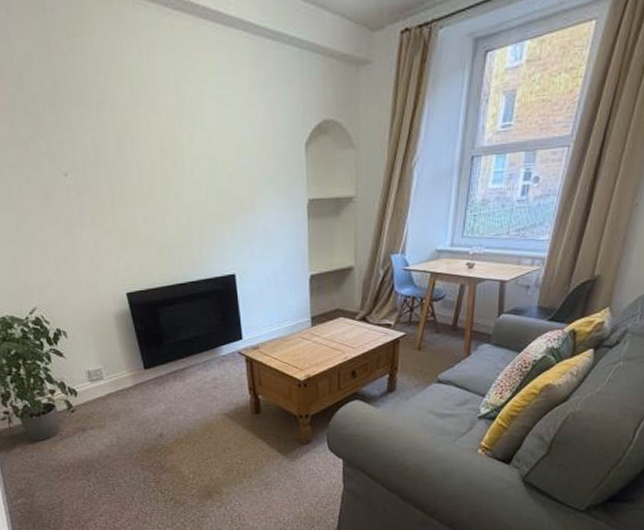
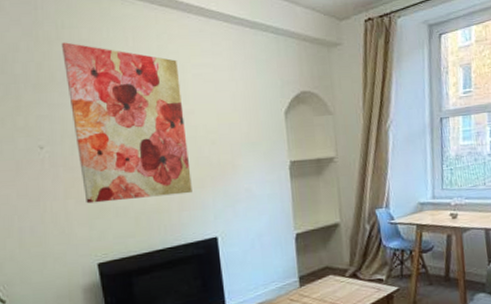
wall art: none [74,54,211,235] -> present [61,42,192,204]

